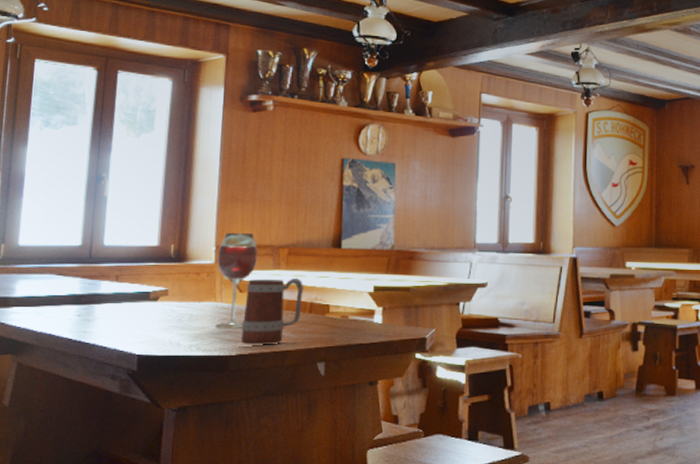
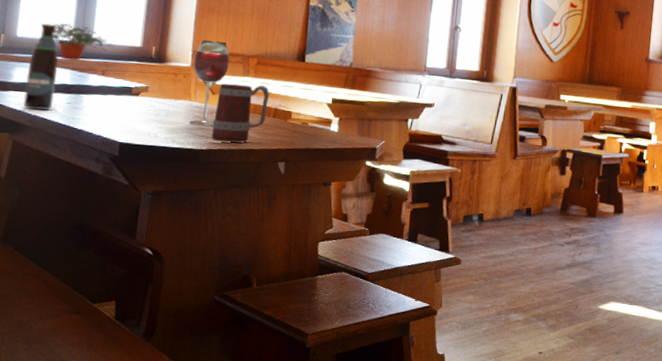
bottle: none [27,228,67,327] -> present [23,23,59,111]
potted plant: none [59,226,128,268] -> present [53,23,114,61]

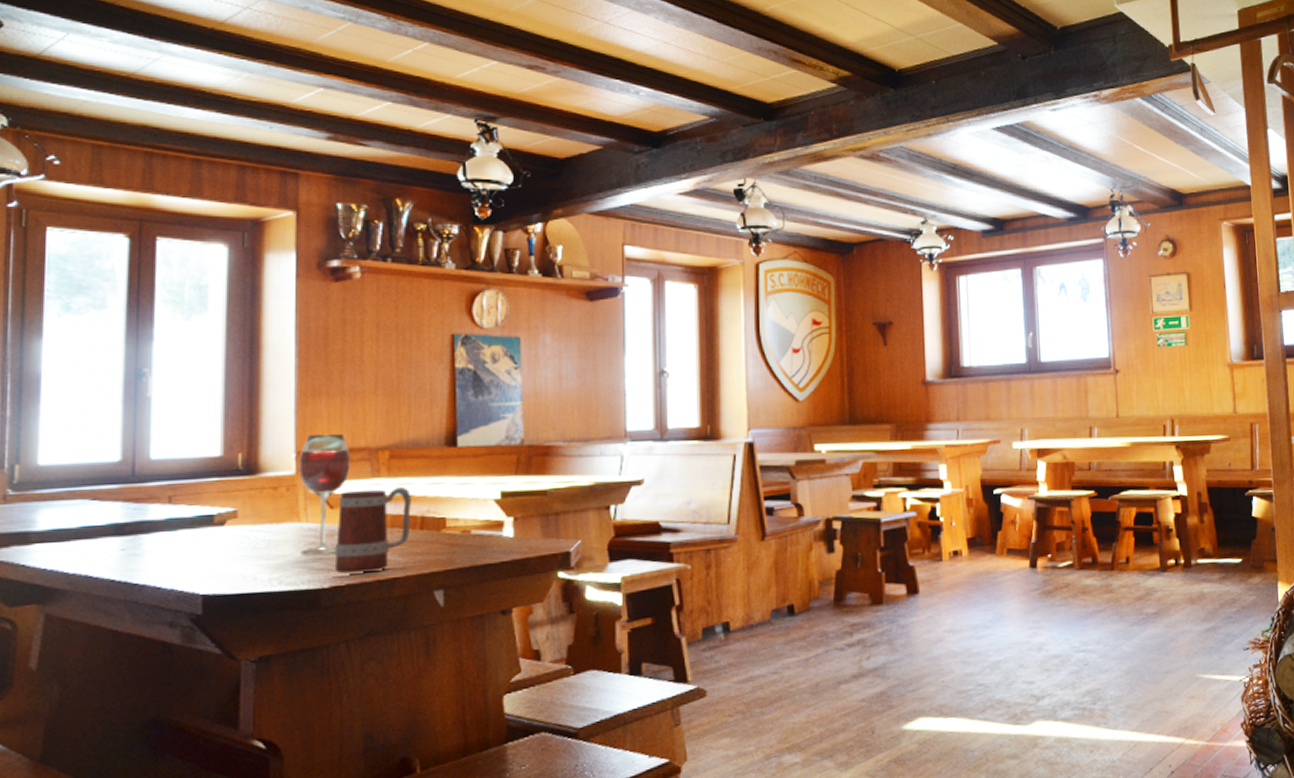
bottle: present [23,23,59,111] -> none [55,441,103,567]
potted plant: present [53,23,114,61] -> none [91,437,182,490]

